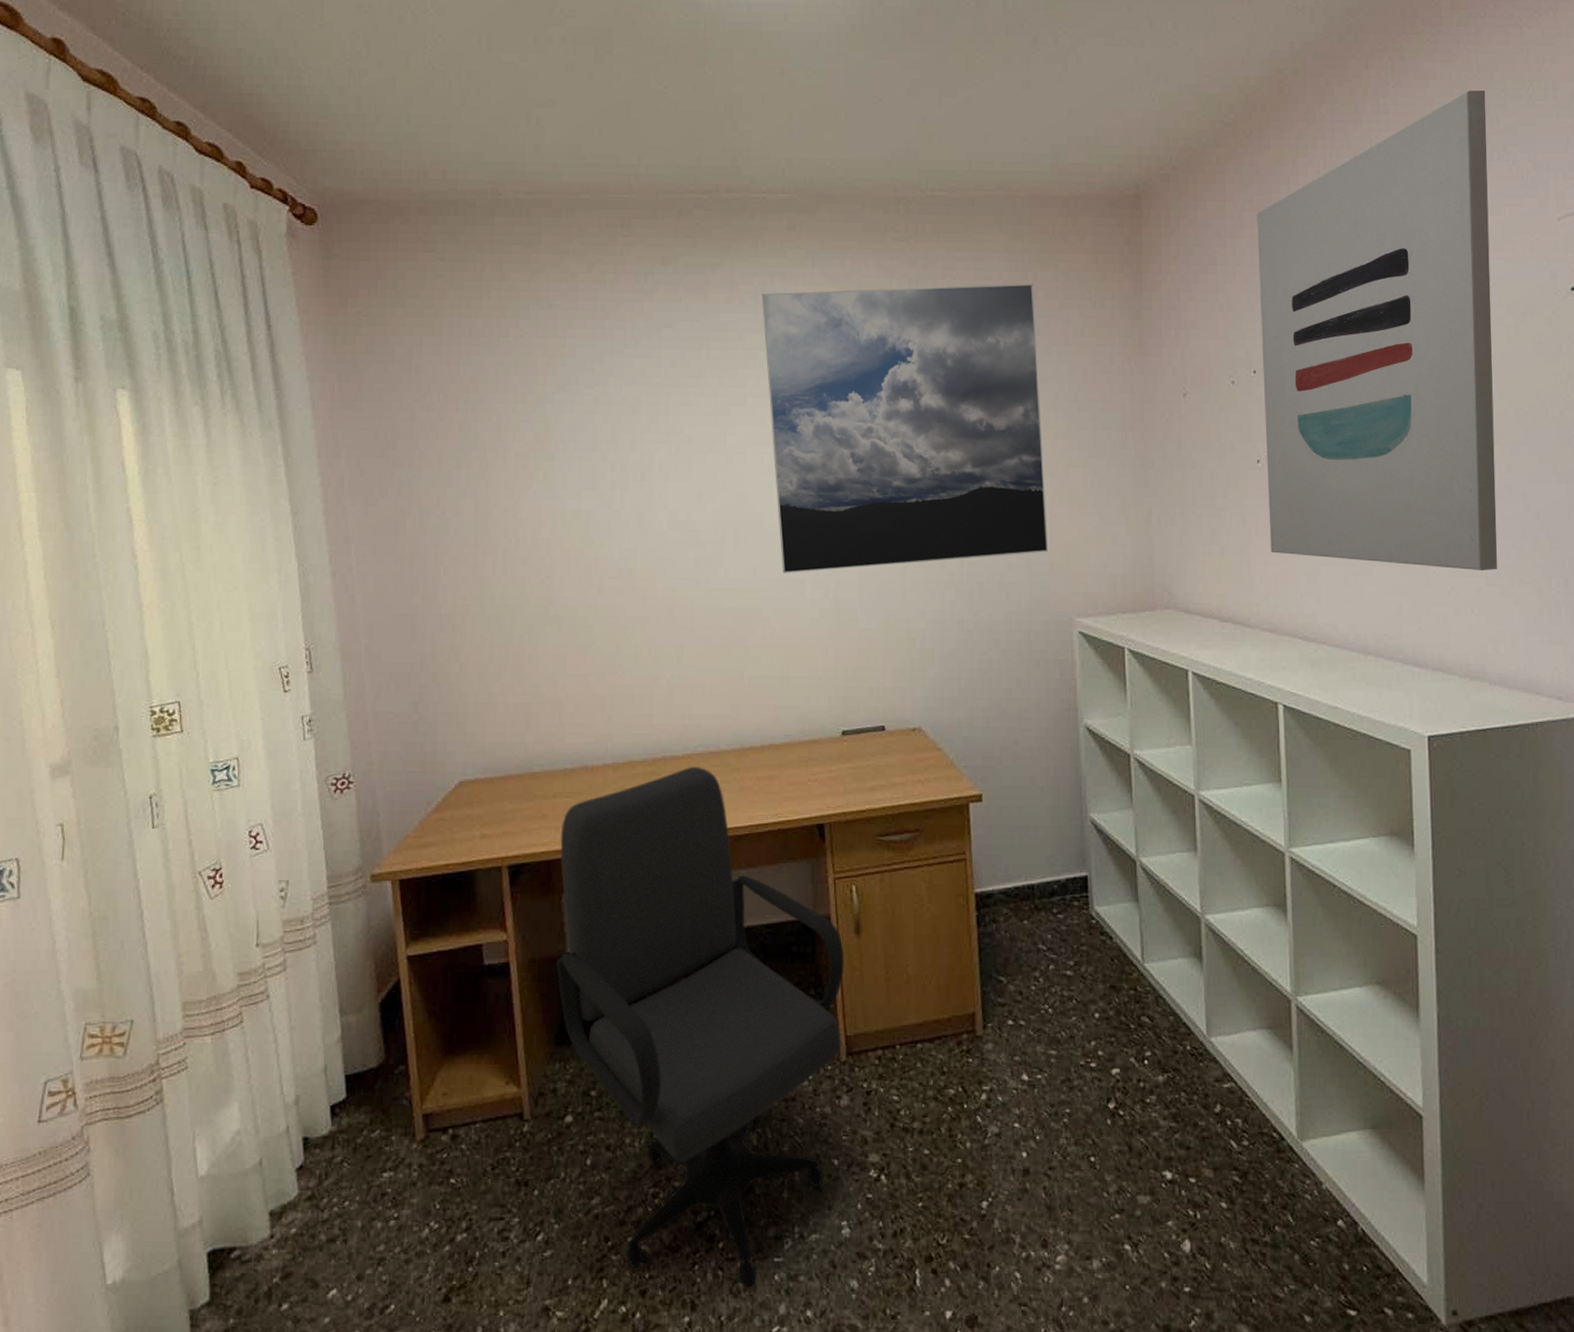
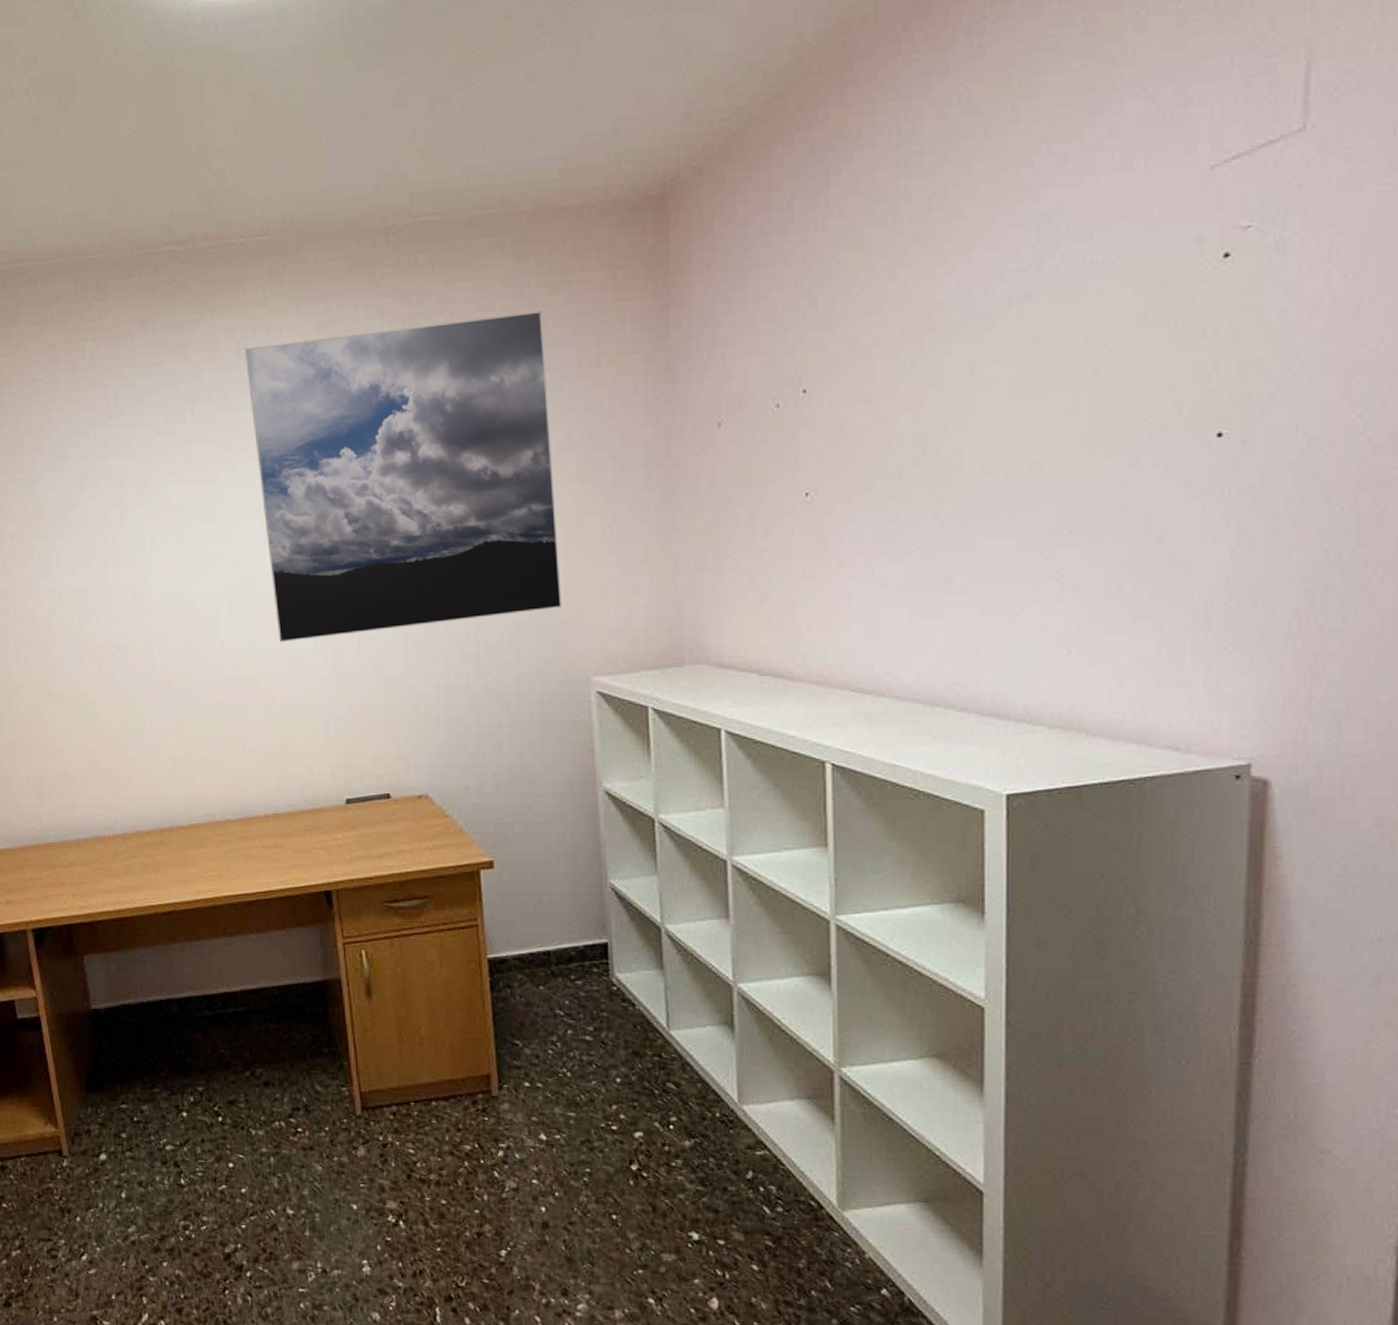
office chair: present [556,766,845,1289] -> none [78,835,357,1314]
wall art: present [1257,90,1498,571] -> none [810,9,1119,607]

